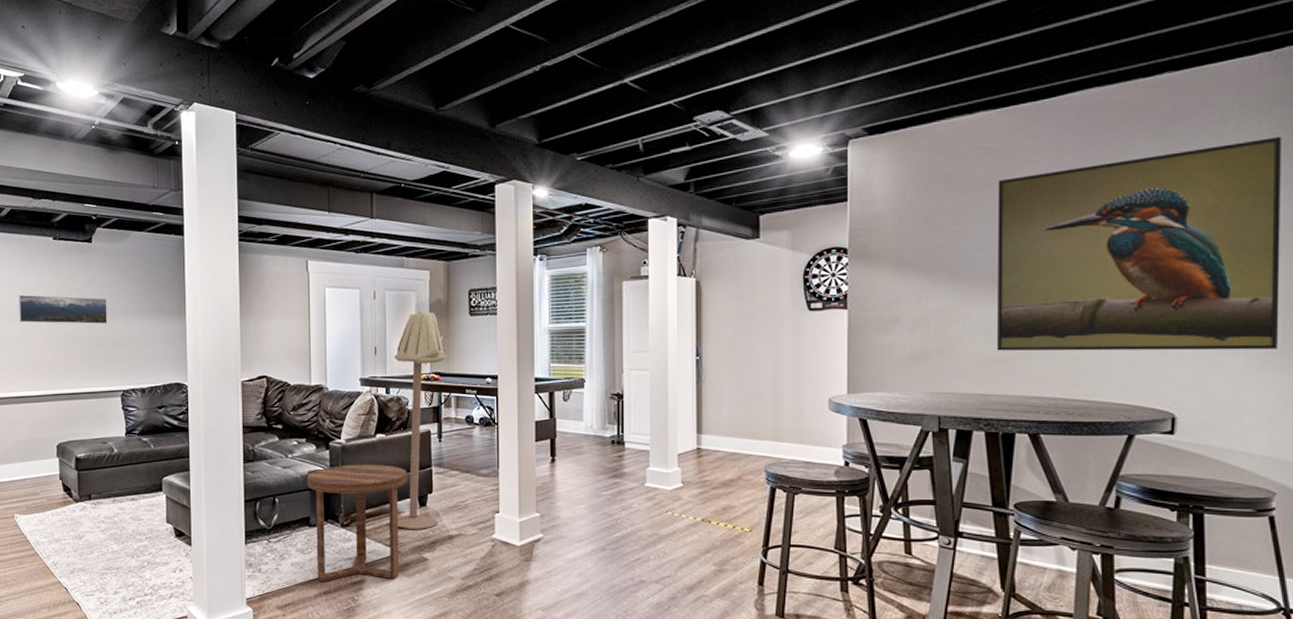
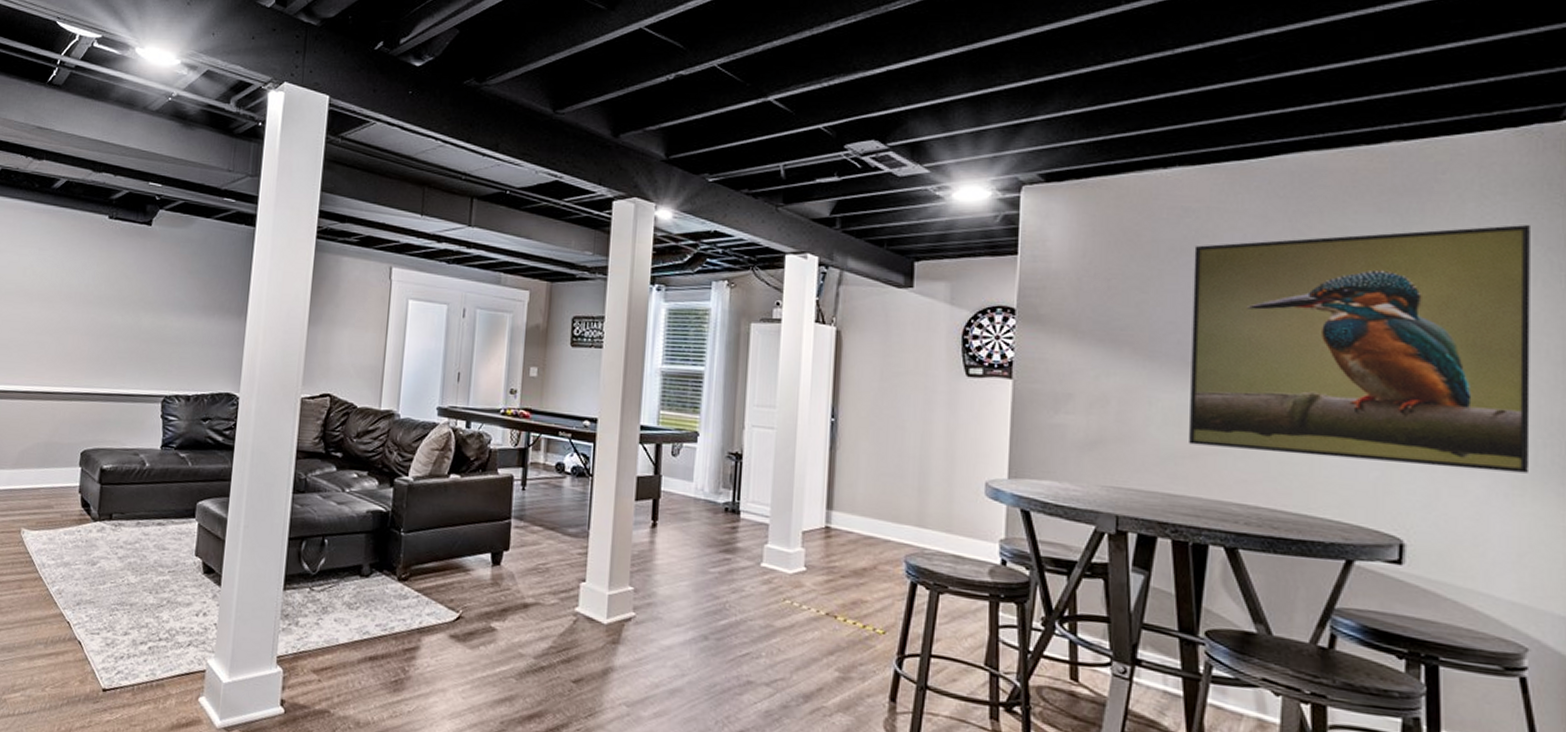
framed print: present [18,294,108,324] -> none [58,276,160,319]
side table: present [307,465,407,582] -> none [363,507,482,650]
floor lamp: present [394,310,445,529] -> none [463,335,540,593]

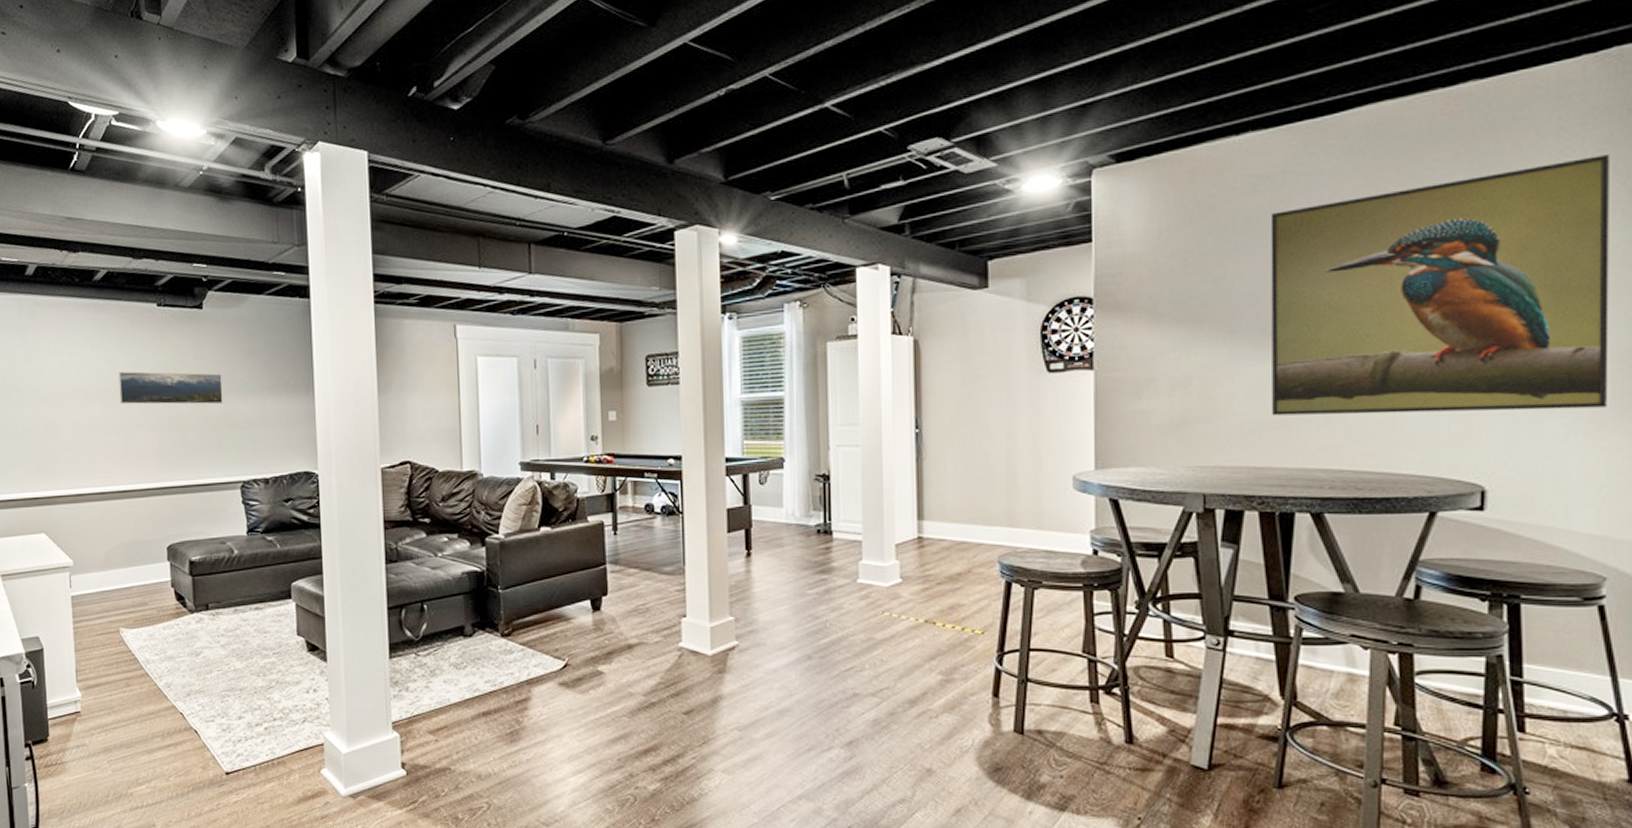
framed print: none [58,276,160,319] -> present [118,371,223,405]

